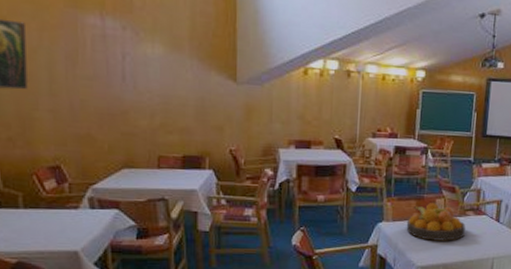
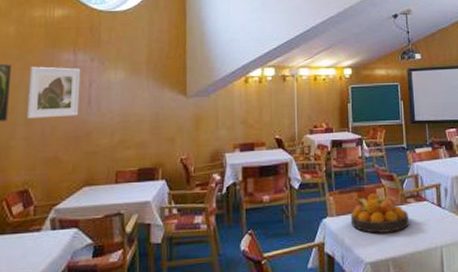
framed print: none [48,28,112,92] -> present [26,66,81,119]

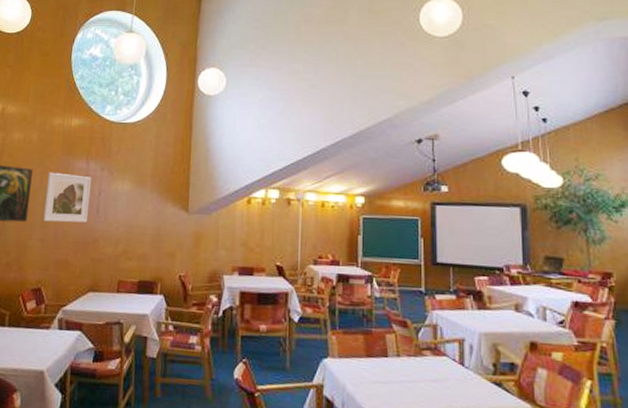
fruit bowl: present [350,193,409,233] -> none [354,338,423,386]

